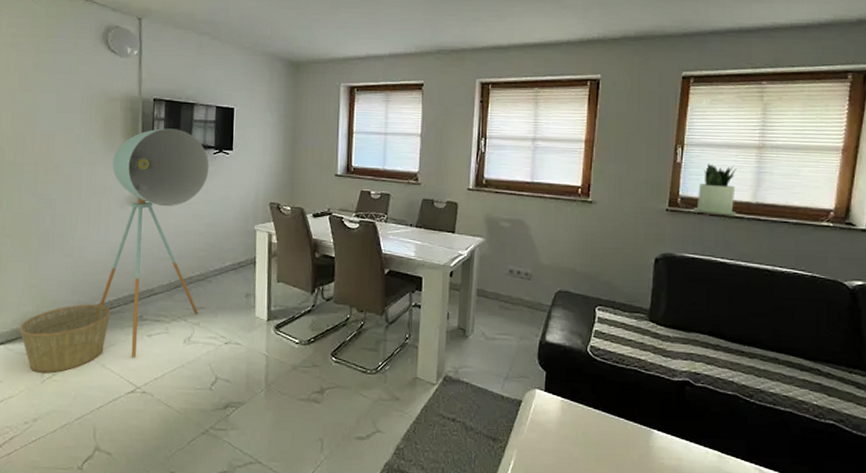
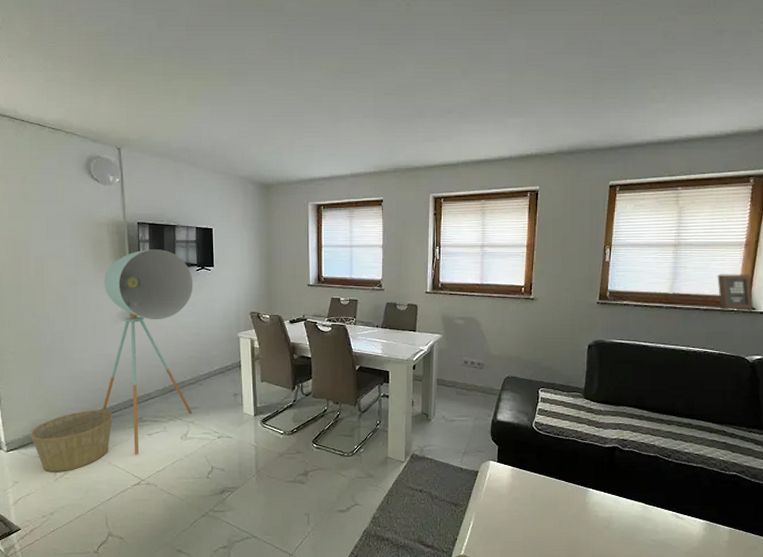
planter: present [693,163,736,217] -> none [620,261,656,306]
picture frame: none [809,183,854,227] -> present [717,274,754,310]

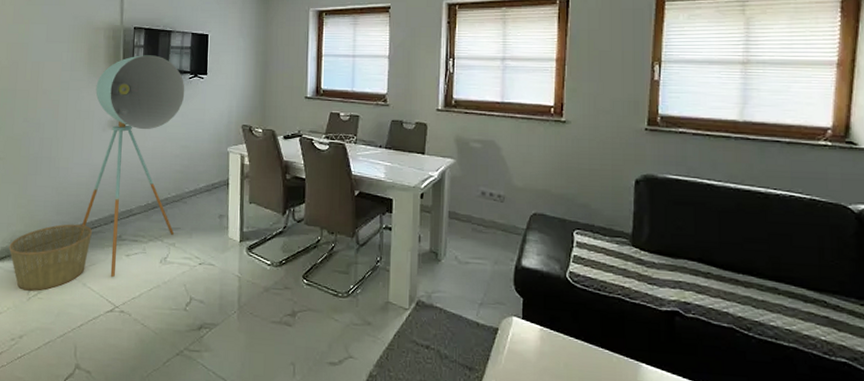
picture frame: present [717,274,754,310] -> none [802,99,855,146]

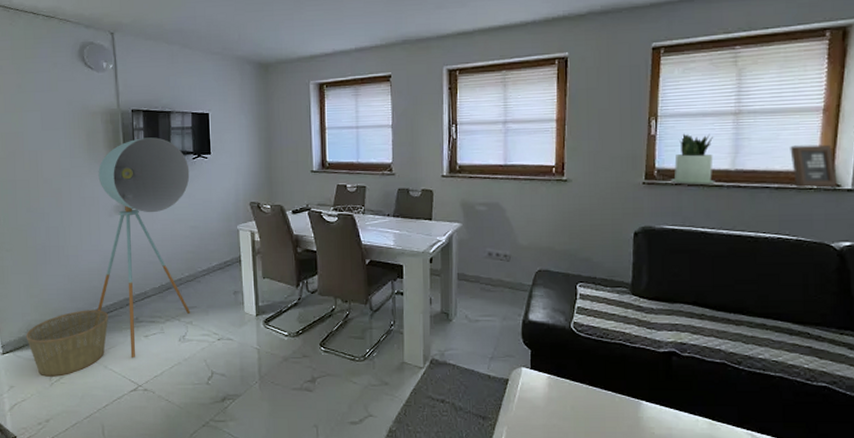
planter: none [675,80,722,136] -> present [671,133,715,186]
picture frame: none [802,99,855,146] -> present [790,144,838,188]

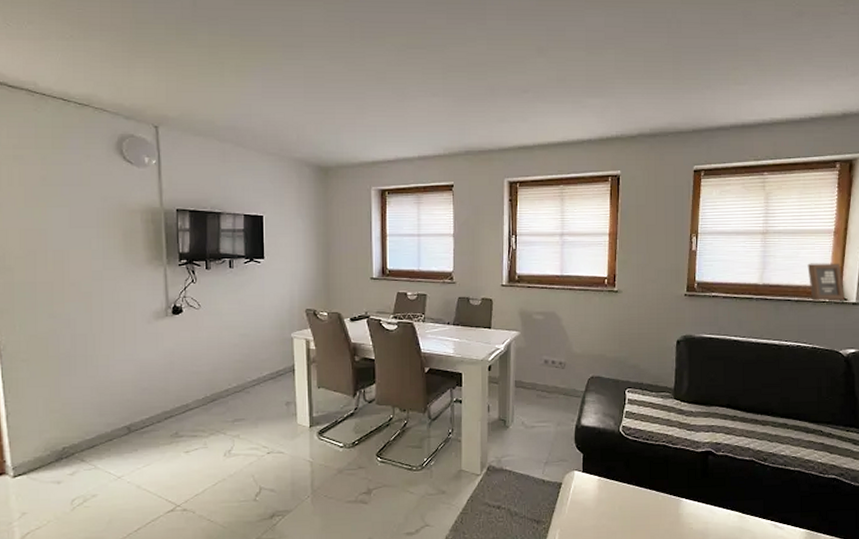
basket: present [26,310,108,377] -> none [43,424,143,500]
floor lamp: present [93,137,191,359] -> none [126,239,240,477]
planter: present [671,133,715,186] -> none [709,250,746,298]

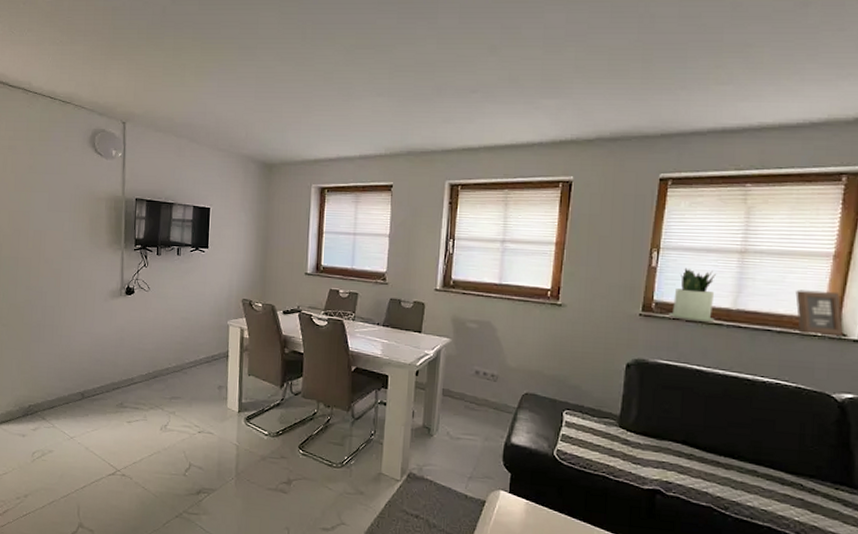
planter: none [709,250,746,298] -> present [668,267,716,323]

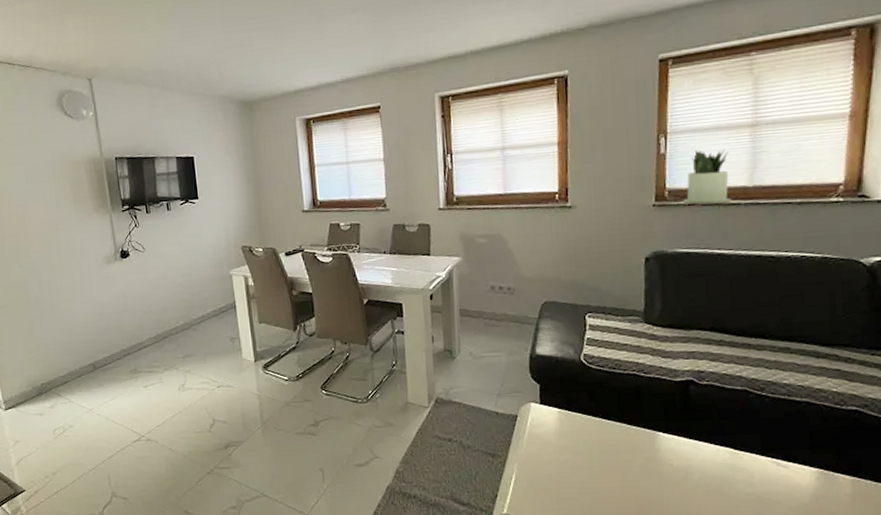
picture frame: present [795,290,844,337] -> none [813,153,867,202]

